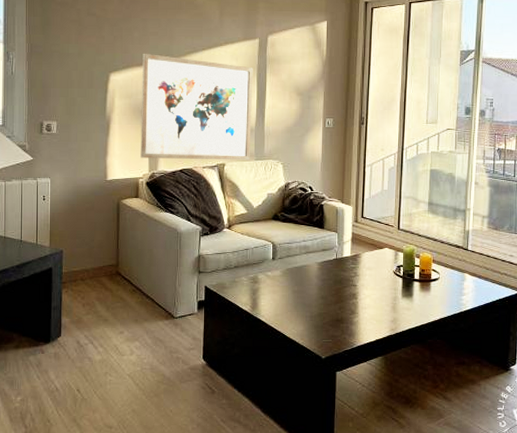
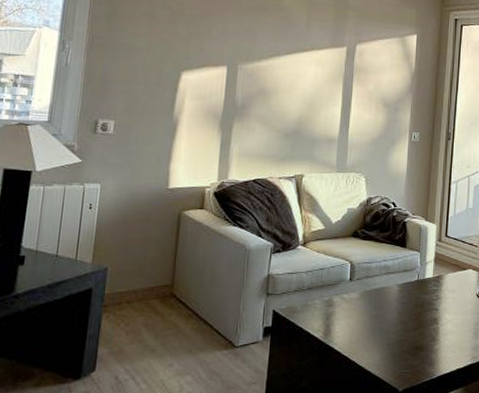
wall art: present [140,53,253,161] -> none [209,53,339,172]

